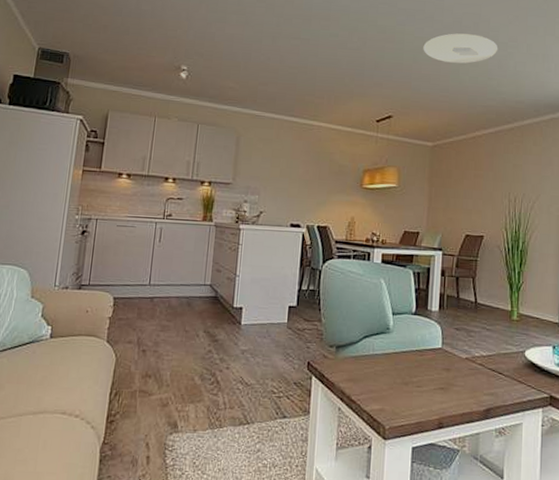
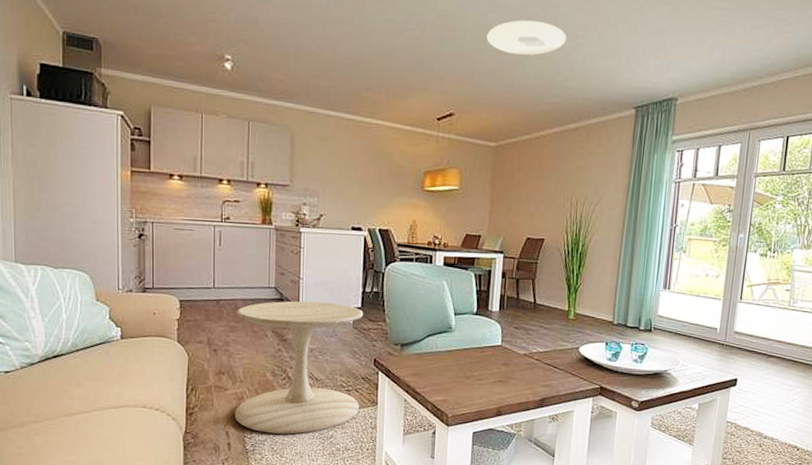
side table: none [157,299,299,447] -> present [234,301,364,434]

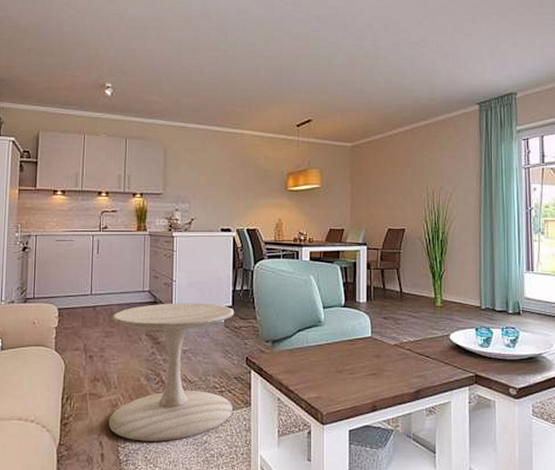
ceiling light: present [486,20,567,56] -> none [337,36,410,65]

